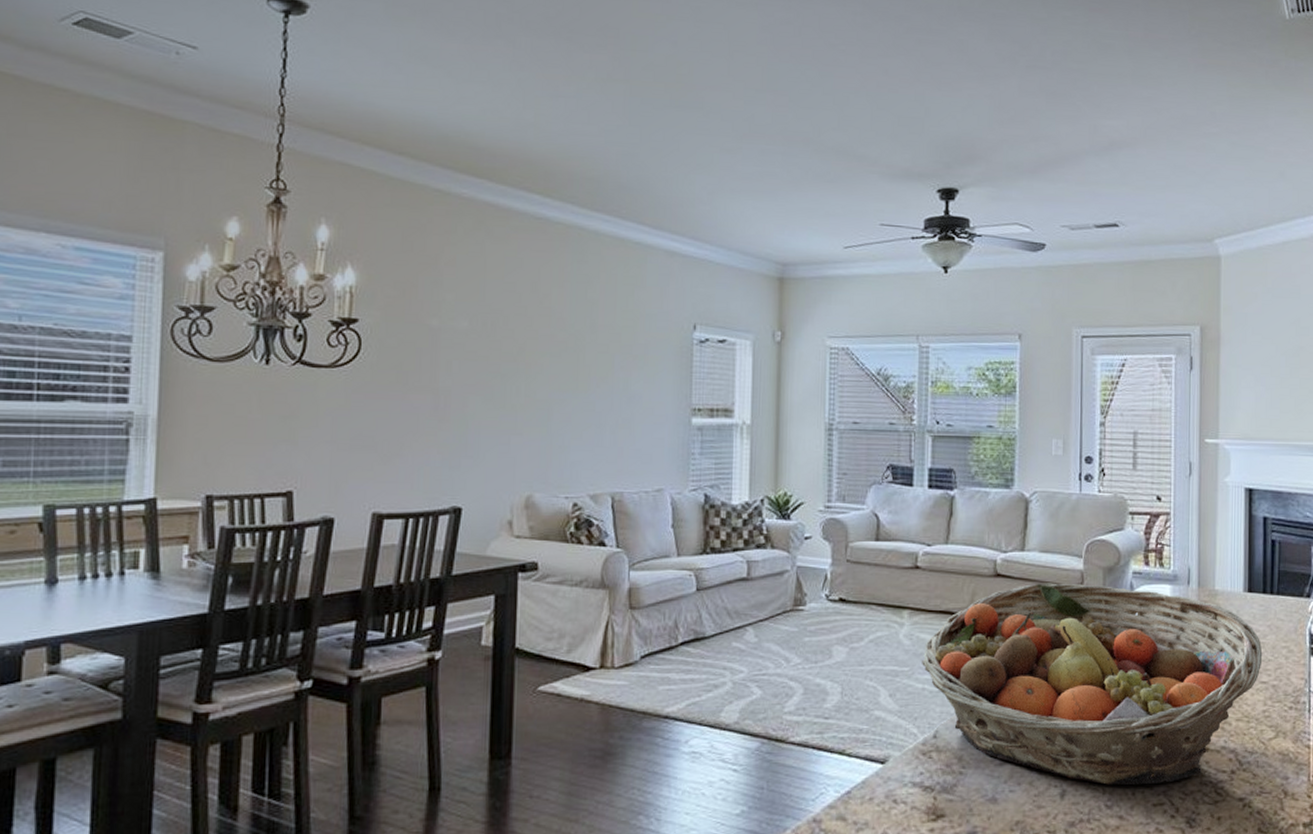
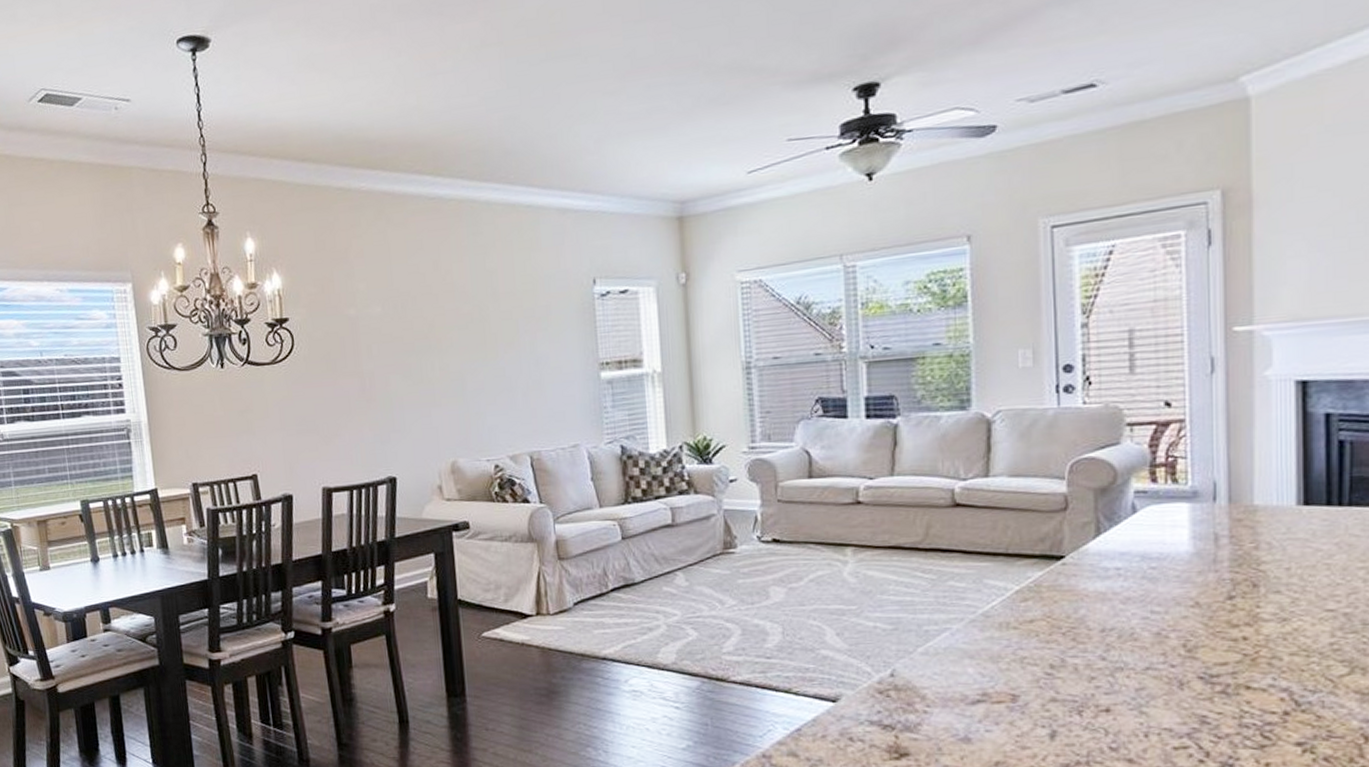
fruit basket: present [922,583,1263,786] -> none [871,508,1328,727]

